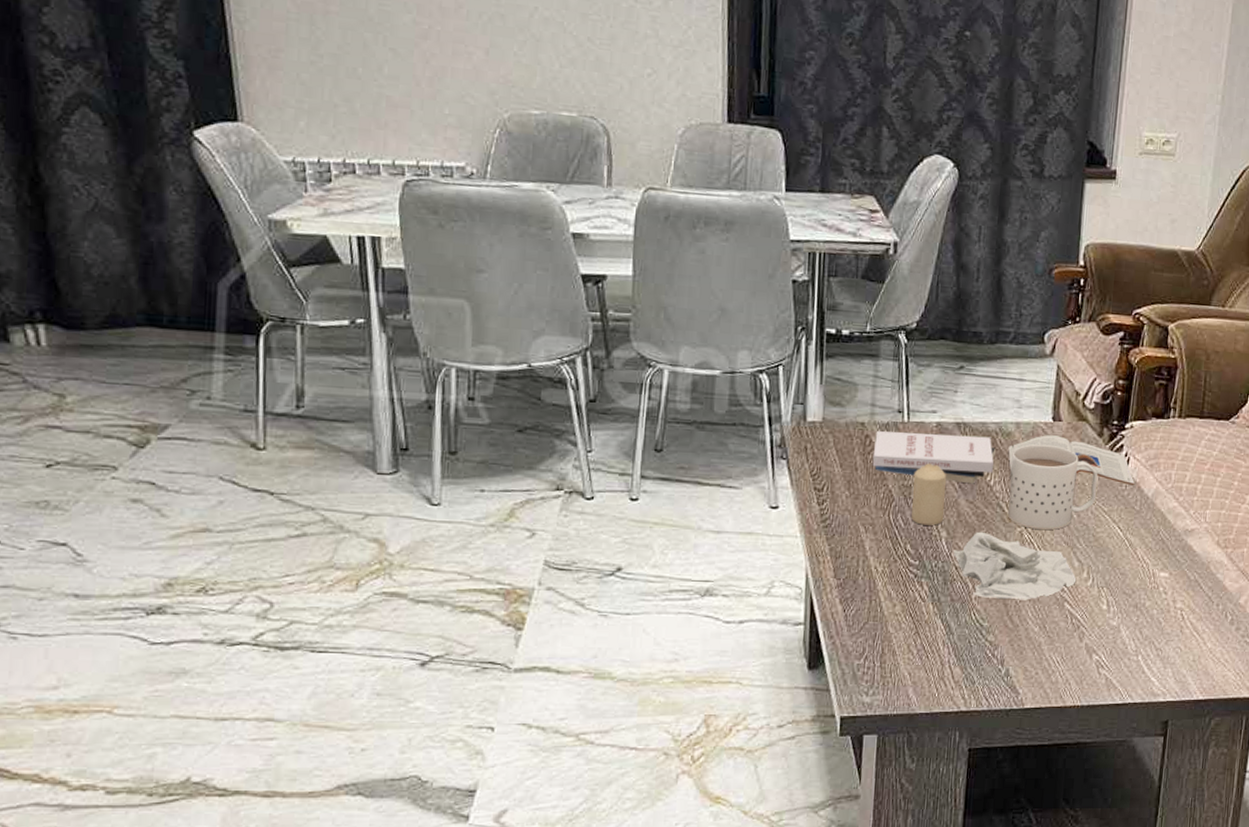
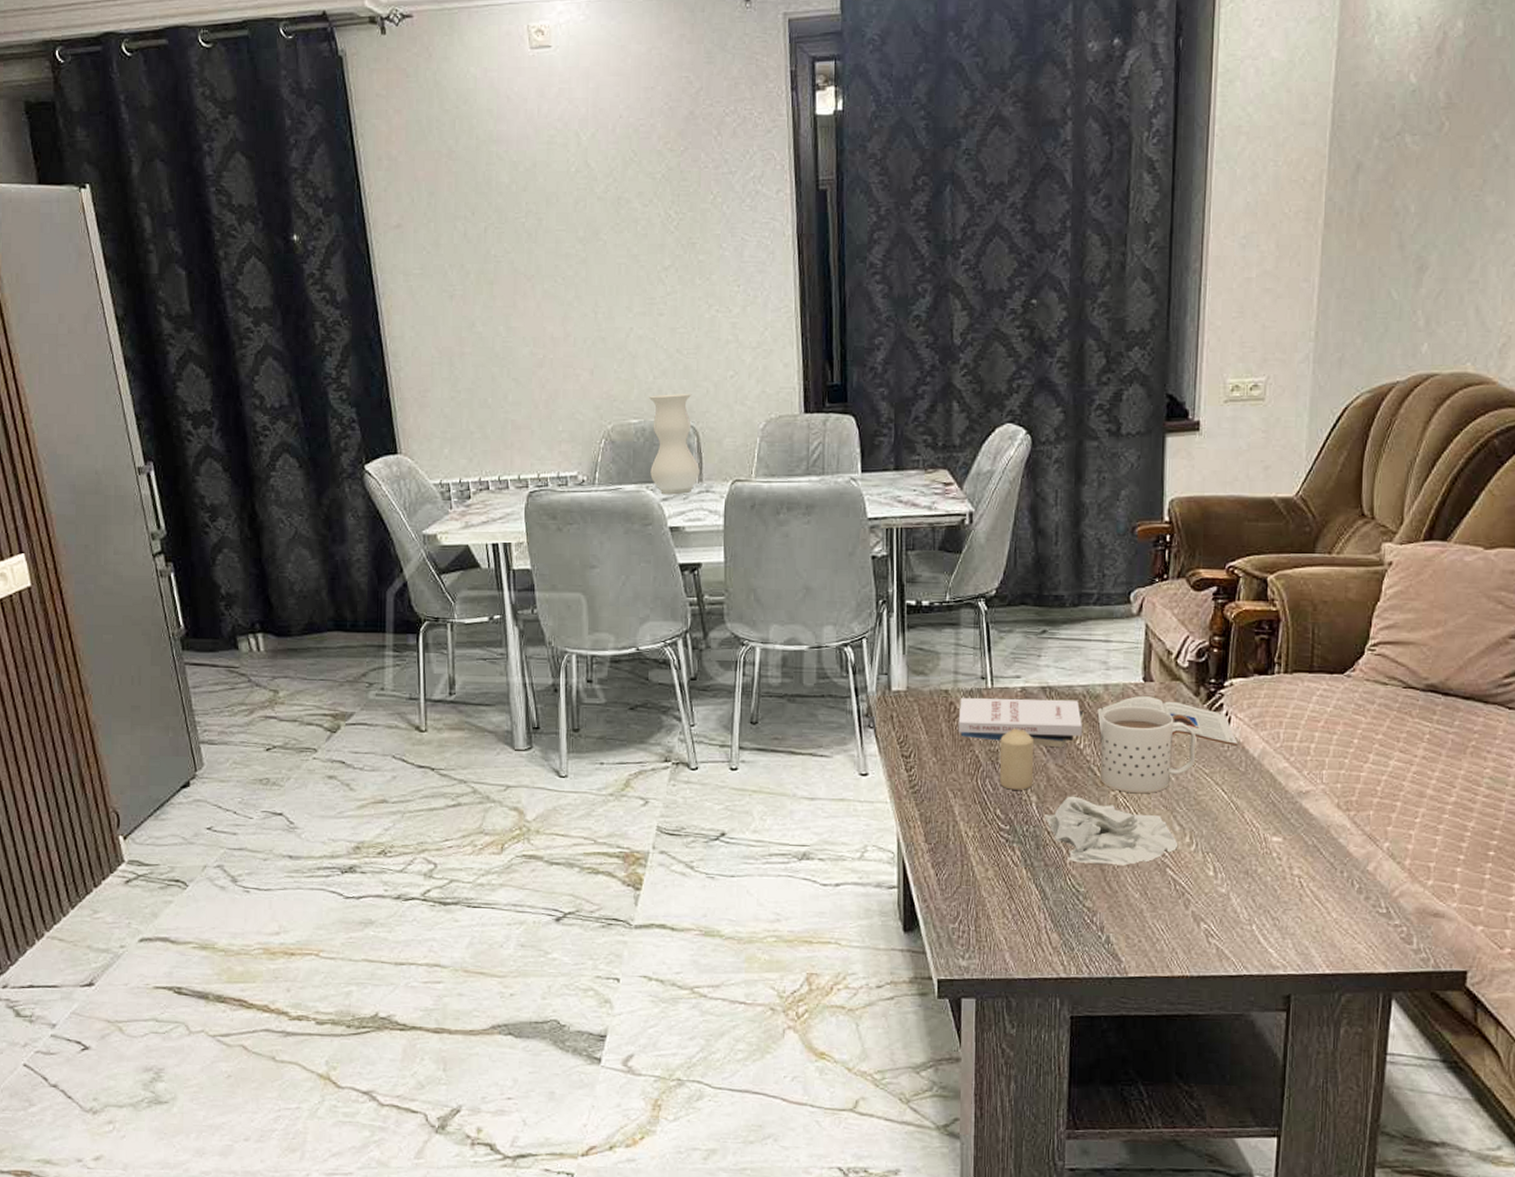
vase: none [552,85,609,199] -> present [648,394,700,495]

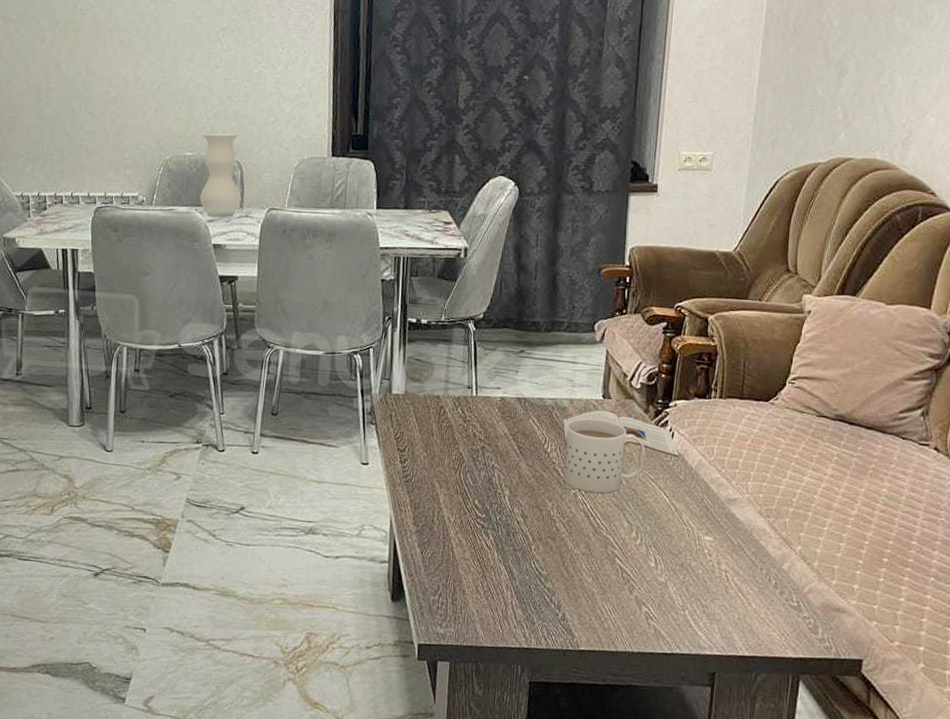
books: present [958,698,1084,748] -> none [446,403,552,451]
candle: present [999,728,1034,790] -> none [479,431,509,485]
tissue: present [1044,796,1178,866] -> none [515,492,626,554]

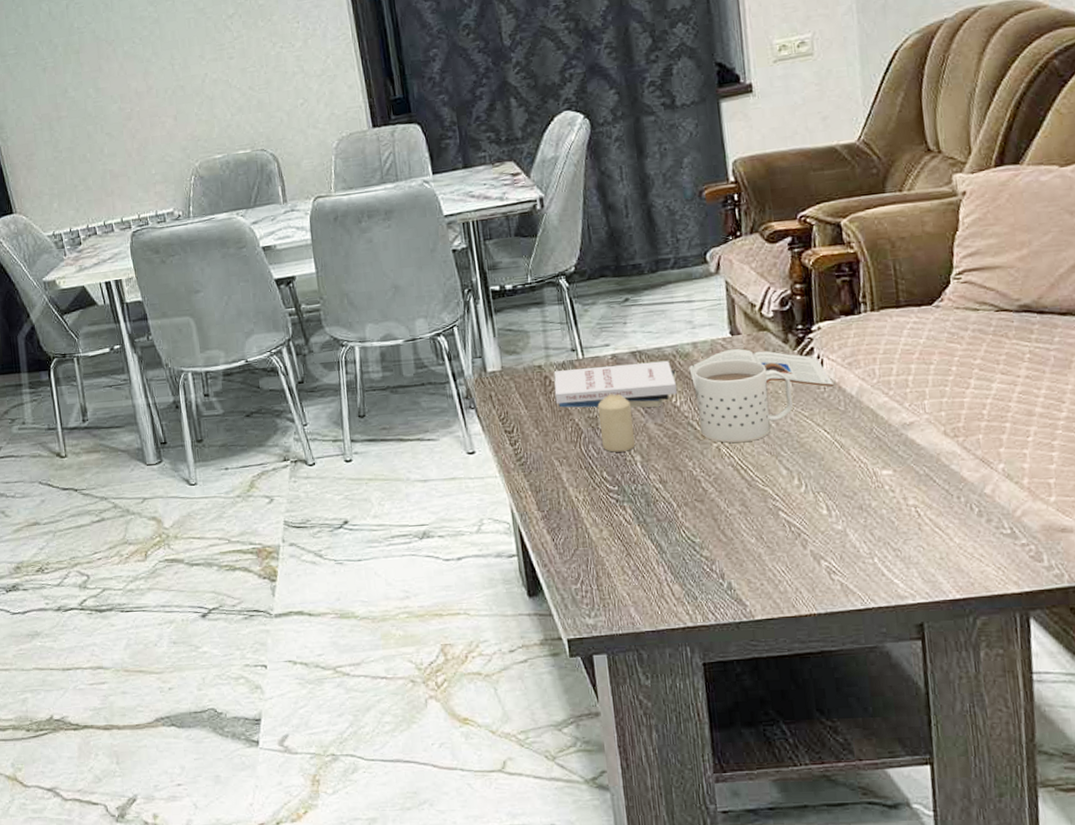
vase: present [200,133,241,218] -> none [228,125,284,219]
books: none [446,403,552,451] -> present [553,360,677,408]
candle: none [479,431,509,485] -> present [597,394,636,453]

